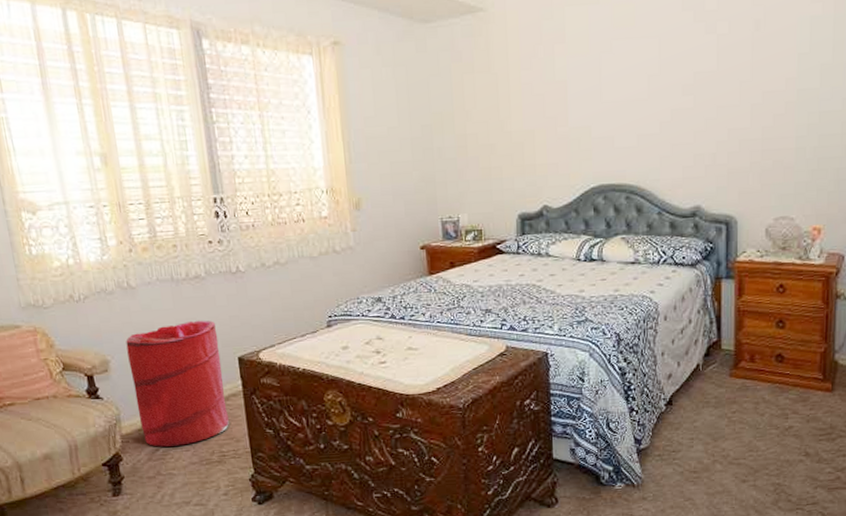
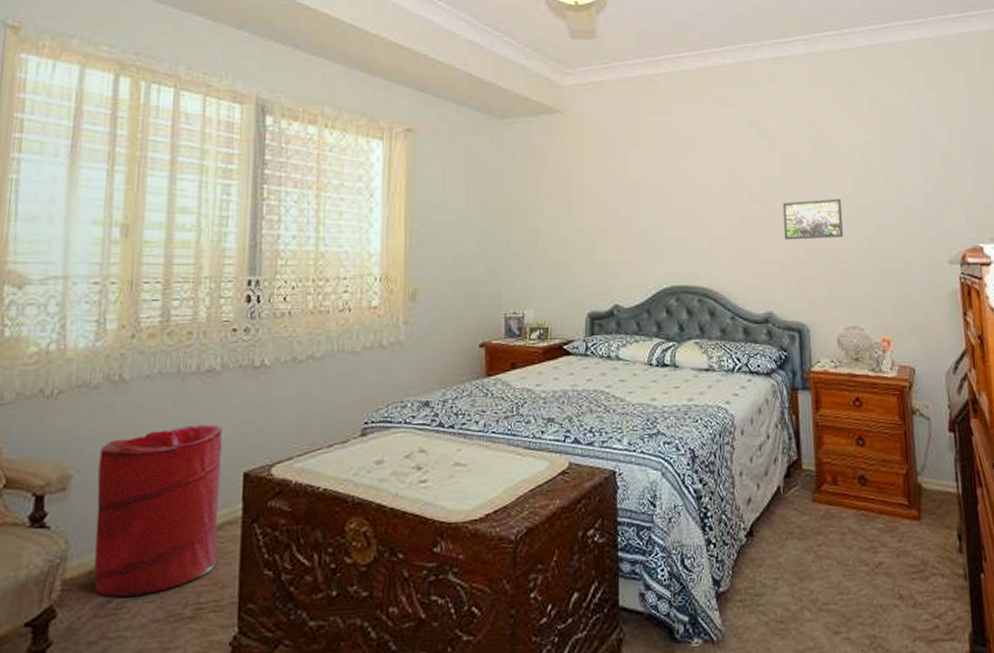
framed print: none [716,84,781,132] -> present [782,199,843,240]

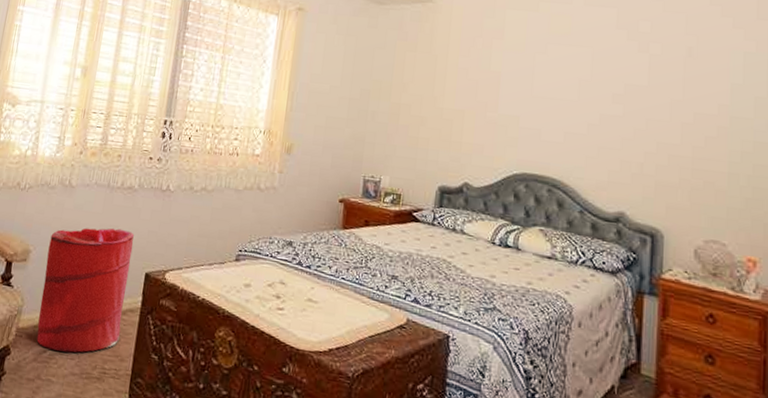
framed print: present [782,199,843,240] -> none [645,105,713,148]

